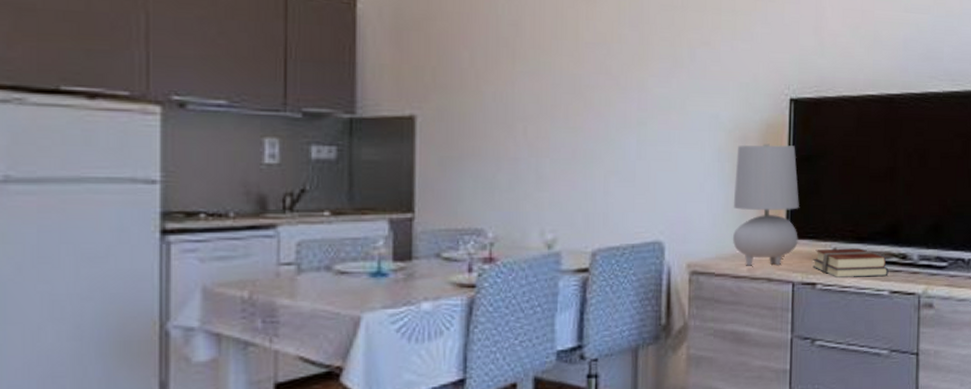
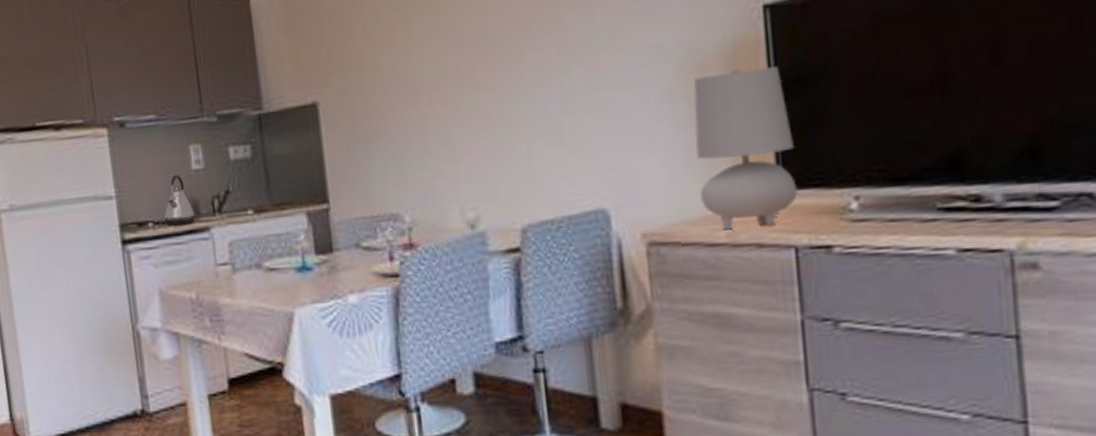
kettle: none [220,167,261,221] -> present [163,175,196,227]
books: present [813,248,889,279] -> none [823,193,952,237]

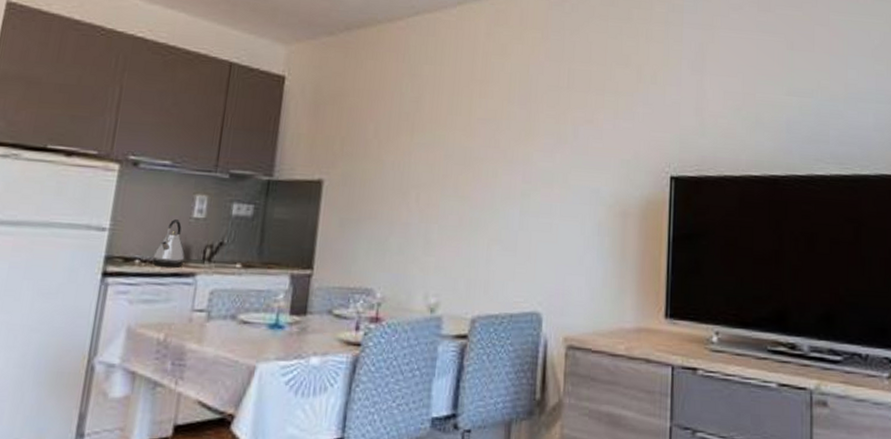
table lamp: present [693,66,798,230] -> none [611,220,680,347]

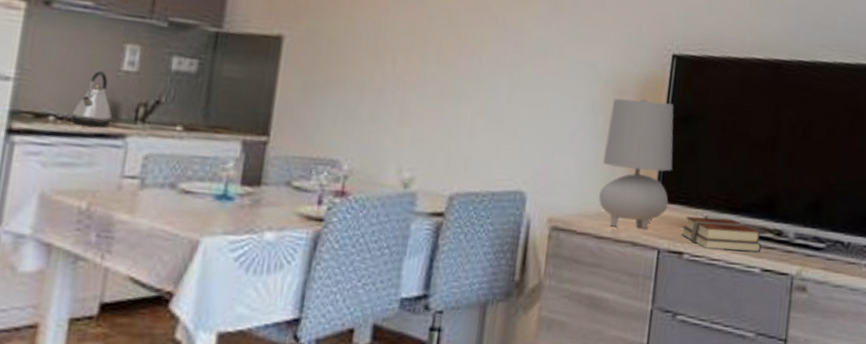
table lamp: none [611,220,680,347] -> present [599,98,674,230]
books: none [693,332,776,367] -> present [681,216,762,253]

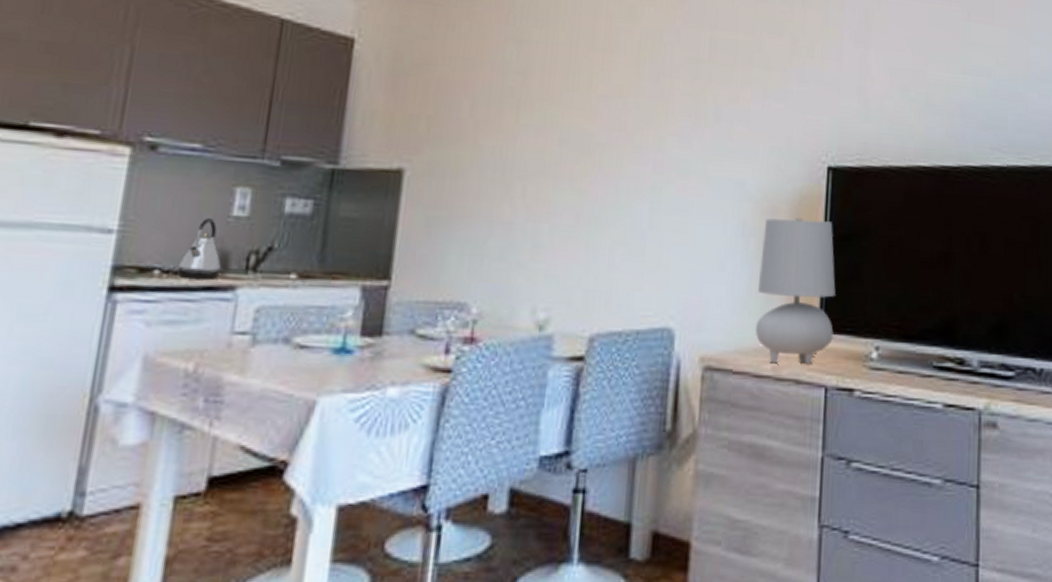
books: present [681,216,762,253] -> none [850,347,942,386]

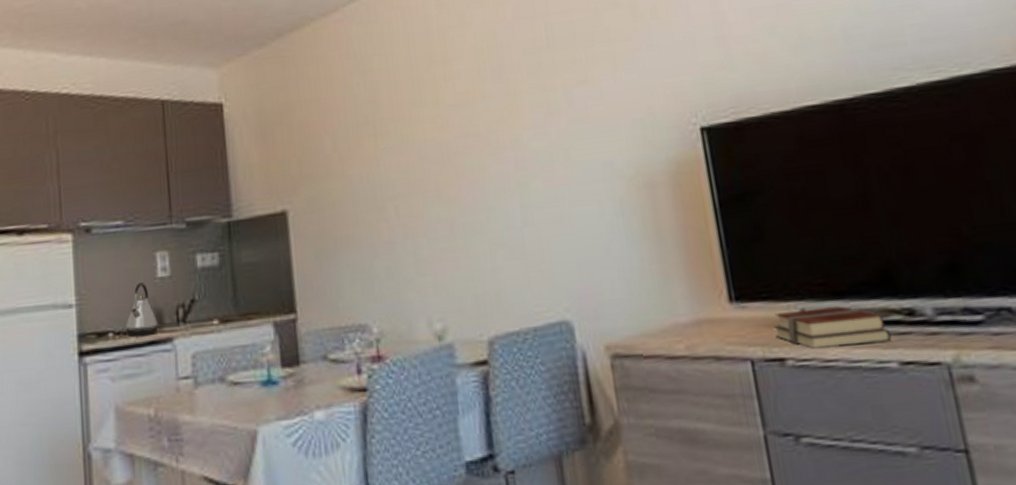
table lamp: present [756,218,836,365] -> none [643,184,748,343]
books: none [850,347,942,386] -> present [774,306,892,350]

